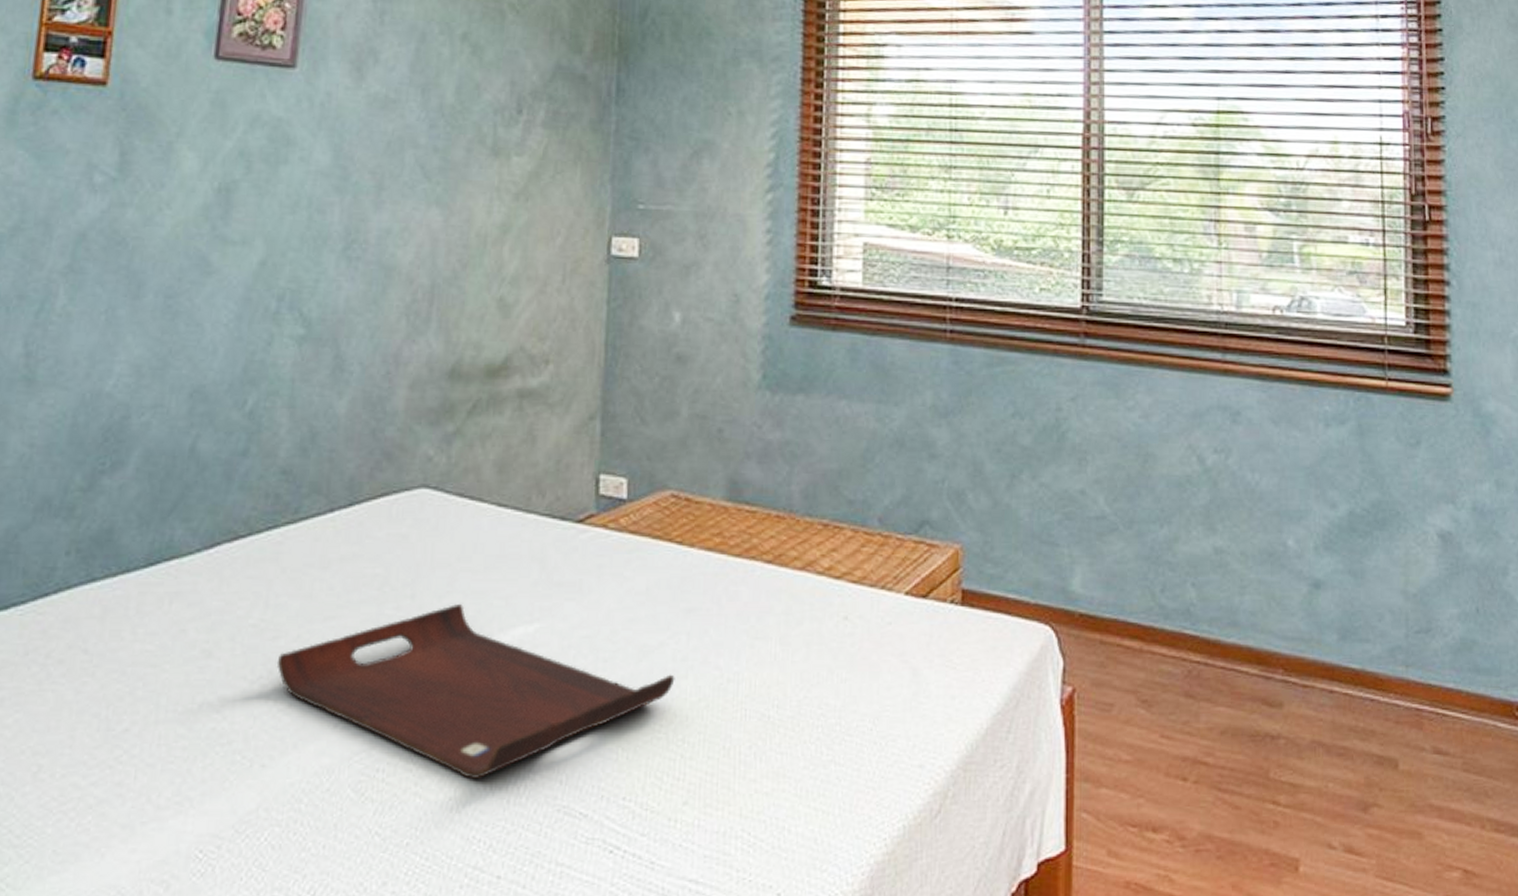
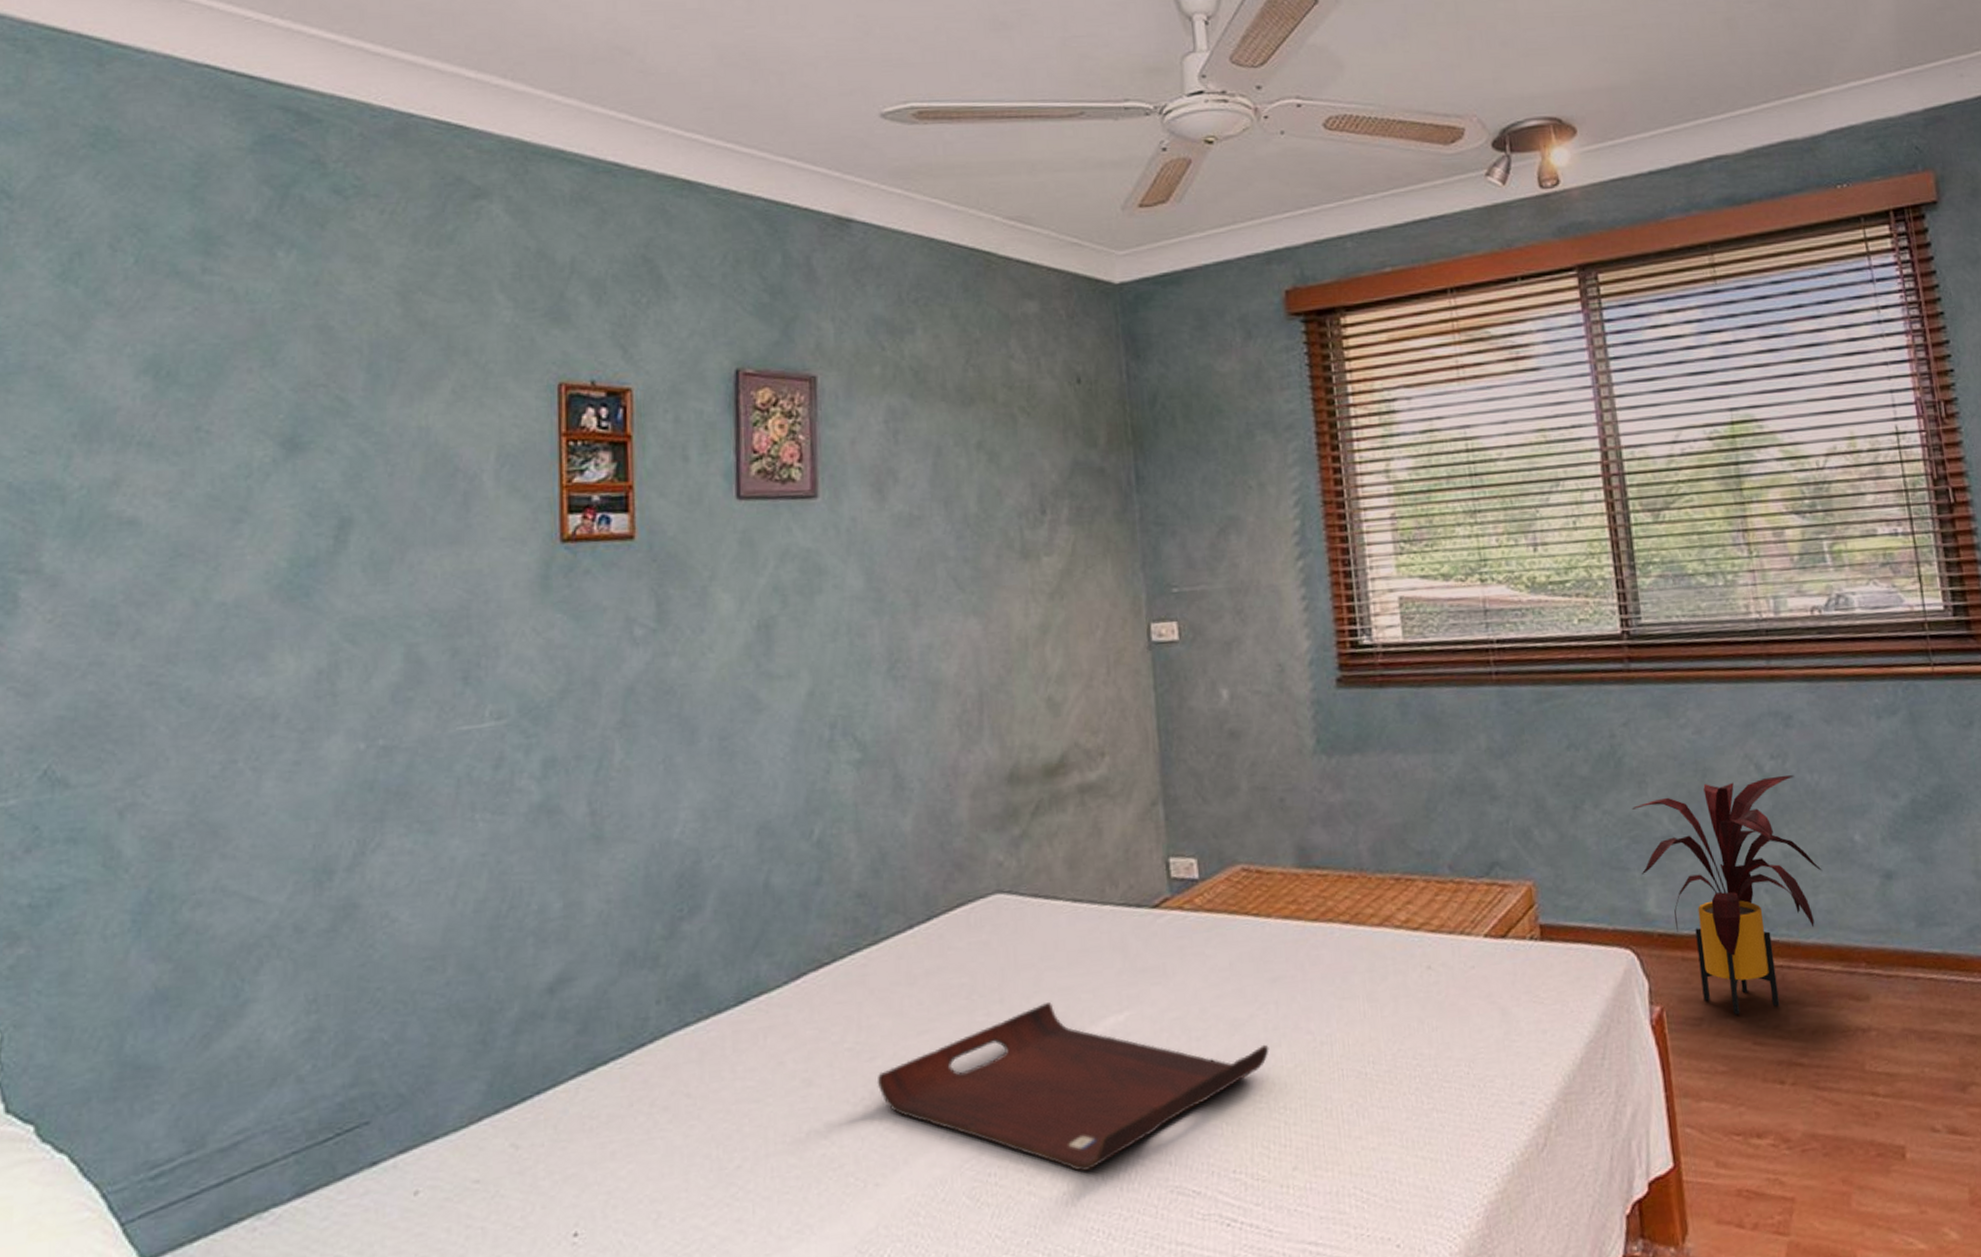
house plant: none [1069,470,1252,706] -> present [1632,775,1823,1015]

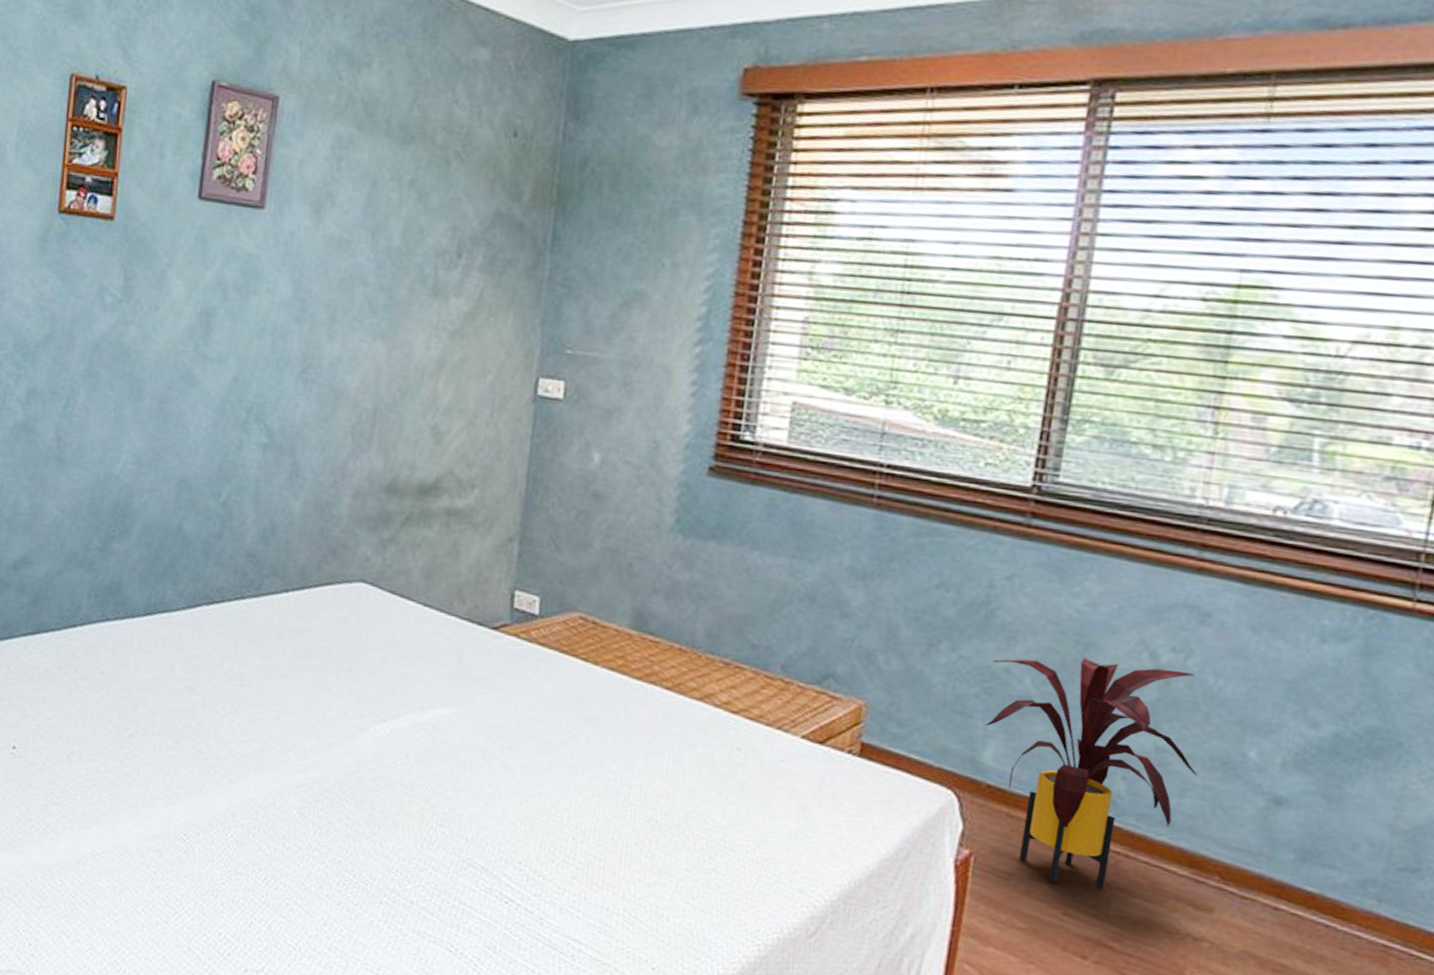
serving tray: present [877,1001,1269,1171] -> none [241,681,572,824]

